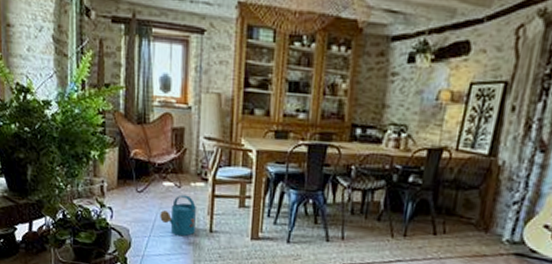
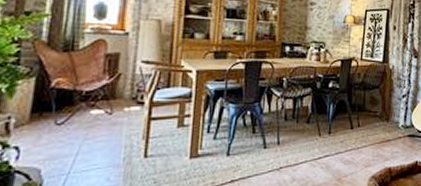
watering can: present [160,194,196,237] -> none [84,121,129,168]

